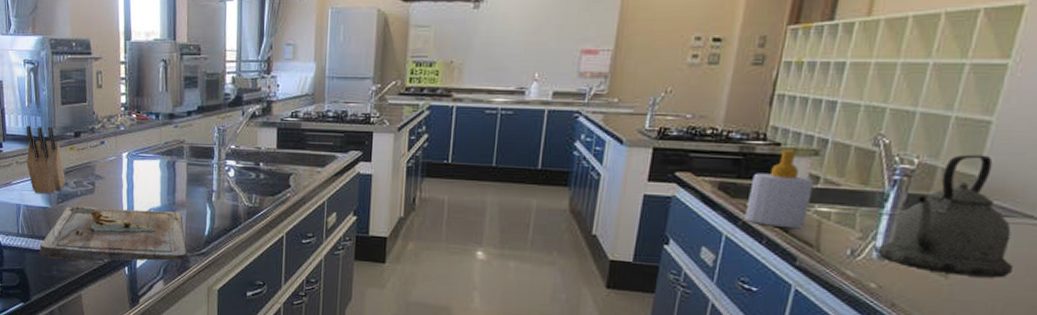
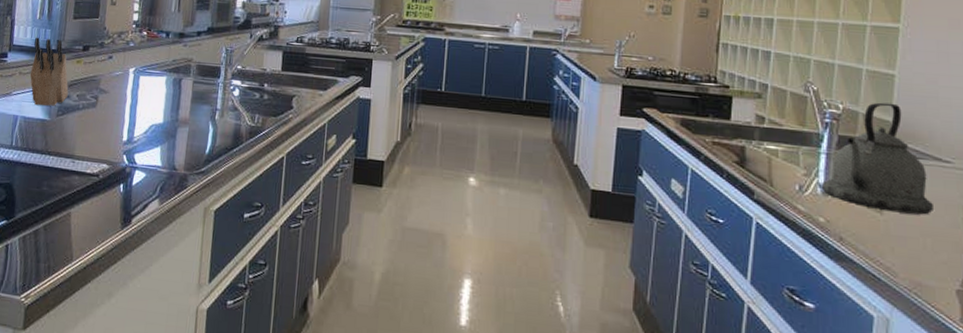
cutting board: present [40,206,187,261] -> none [31,119,186,179]
soap bottle: present [744,149,813,229] -> none [706,91,760,165]

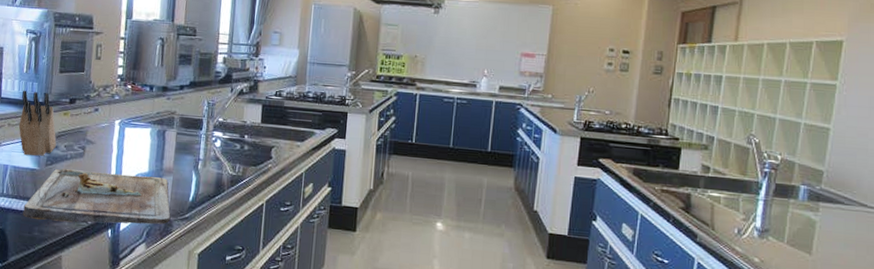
cutting board: none [31,119,186,179] -> present [23,169,171,225]
kettle: present [822,102,933,215] -> none [759,153,857,256]

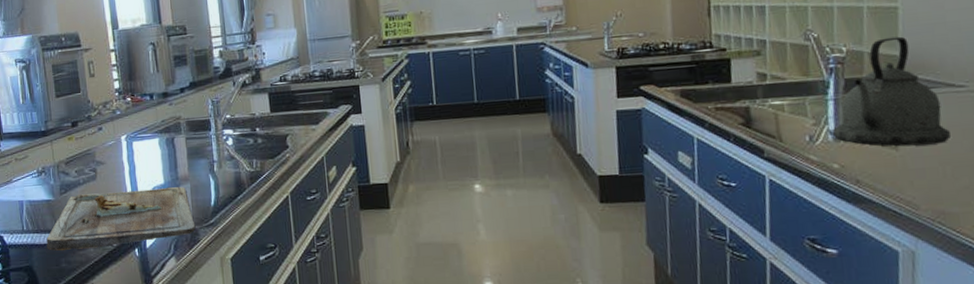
knife block: present [18,90,57,156] -> none [23,120,67,188]
kettle: none [759,153,857,256] -> present [833,36,951,147]

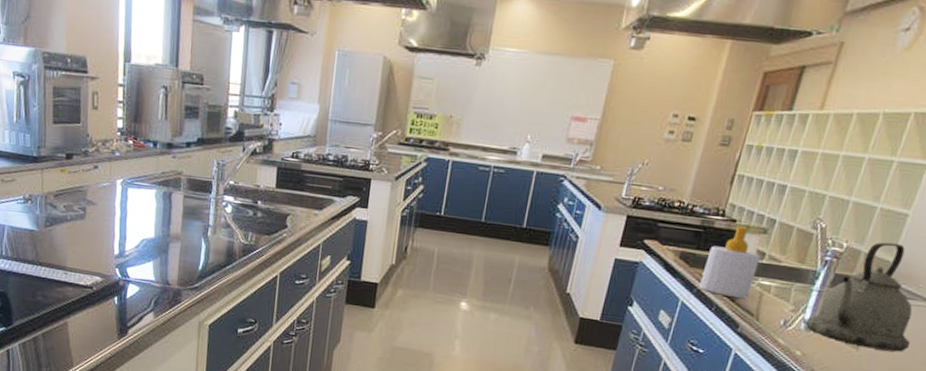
cutting board: present [46,187,196,251] -> none [24,231,180,294]
soap bottle: none [708,52,764,125] -> present [699,225,760,299]

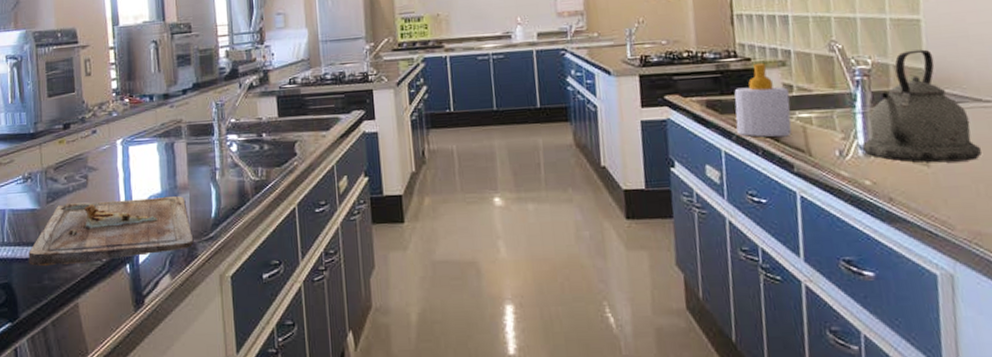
cutting board: none [24,231,180,294] -> present [28,196,194,266]

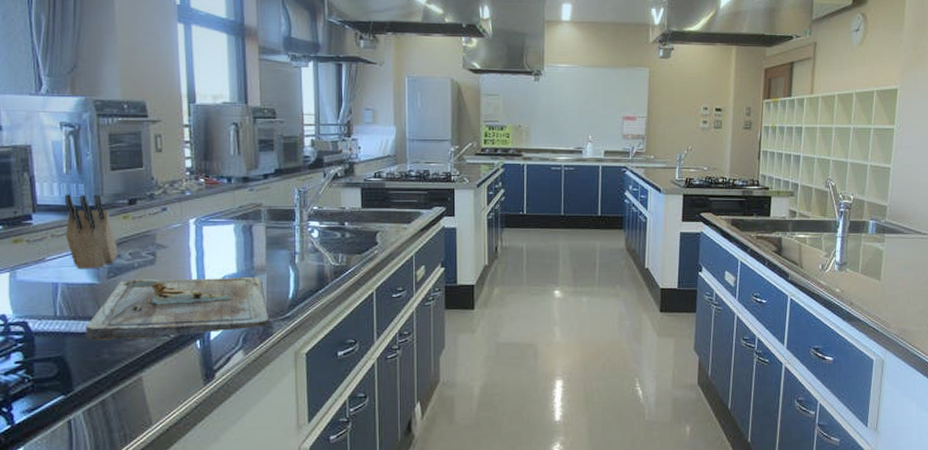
knife block: none [11,122,55,196] -> present [65,194,118,270]
soap bottle: present [734,62,792,138] -> none [752,192,793,252]
kettle: present [862,49,982,163] -> none [838,191,915,278]

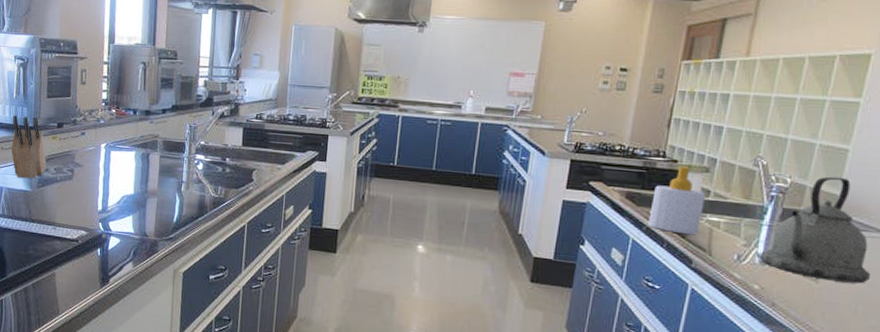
cutting board: present [85,277,270,340] -> none [18,190,156,244]
soap bottle: none [752,192,793,252] -> present [648,165,705,236]
kettle: none [838,191,915,278] -> present [760,176,870,284]

